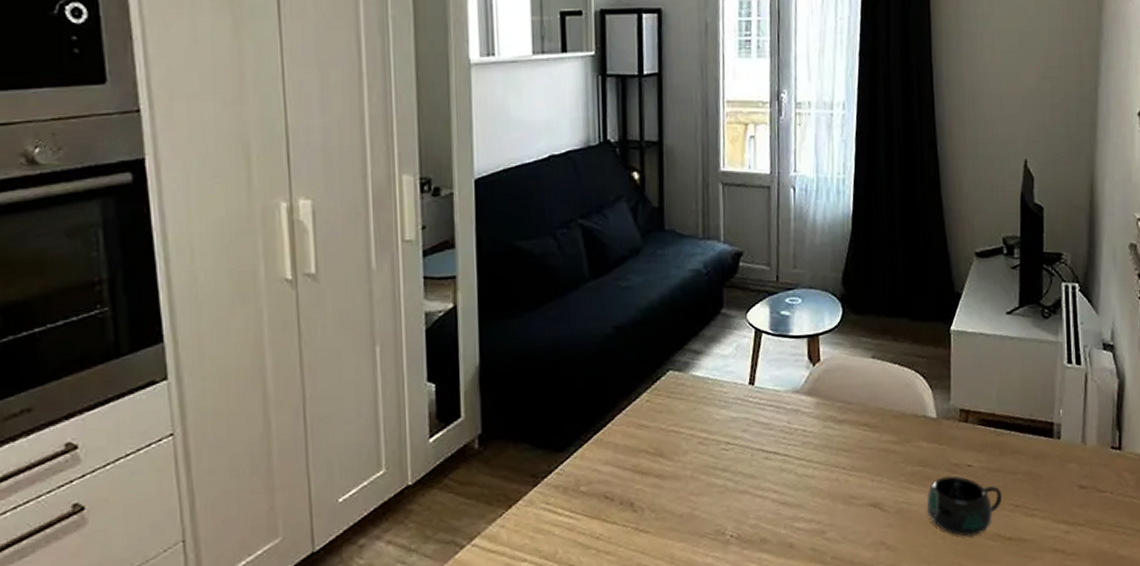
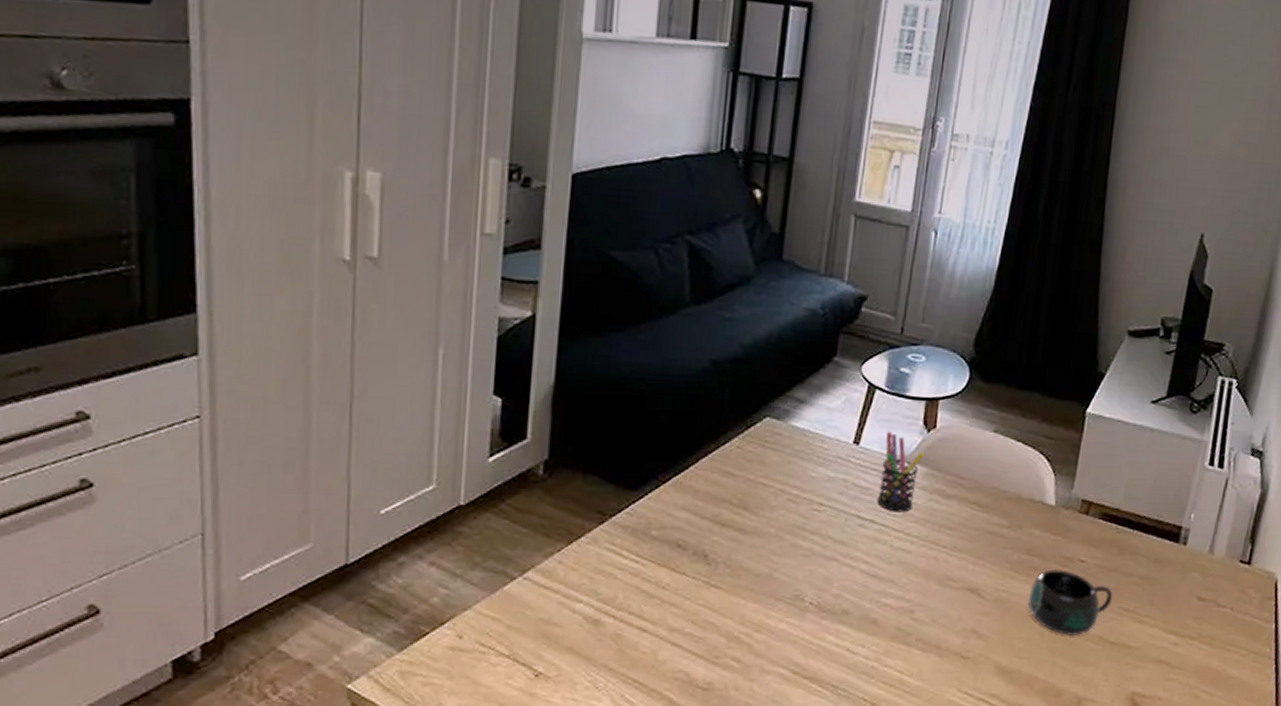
pen holder: none [777,369,813,442] -> present [877,431,924,513]

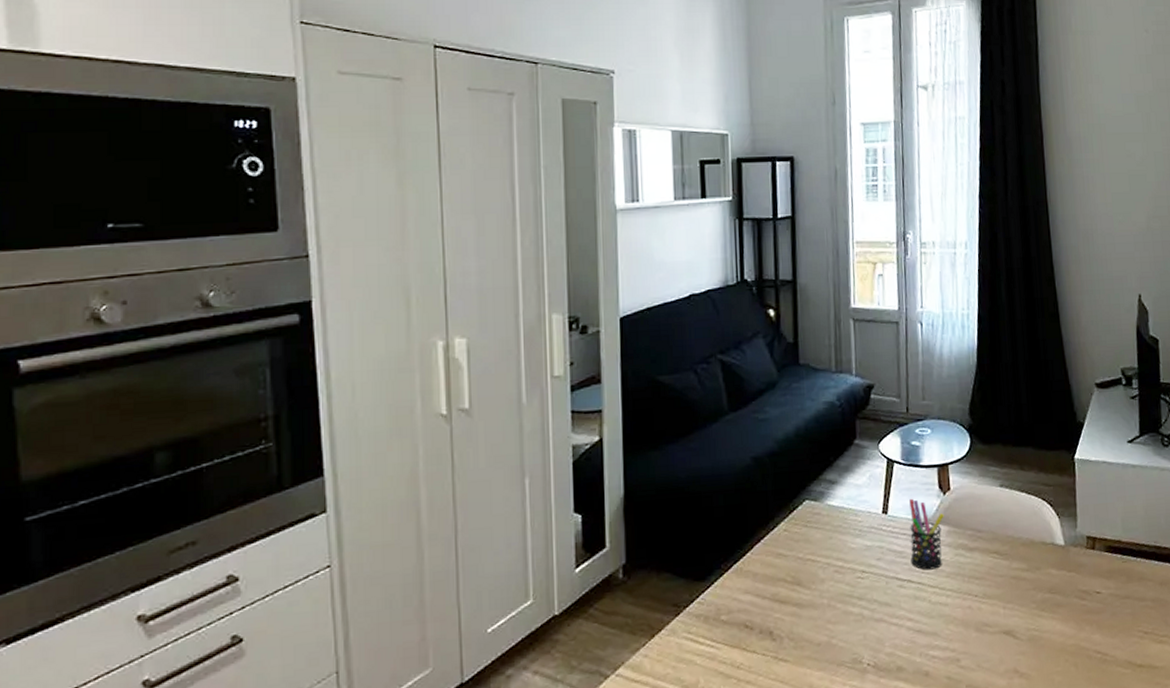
mug: present [1028,569,1113,635] -> none [1057,602,1132,664]

